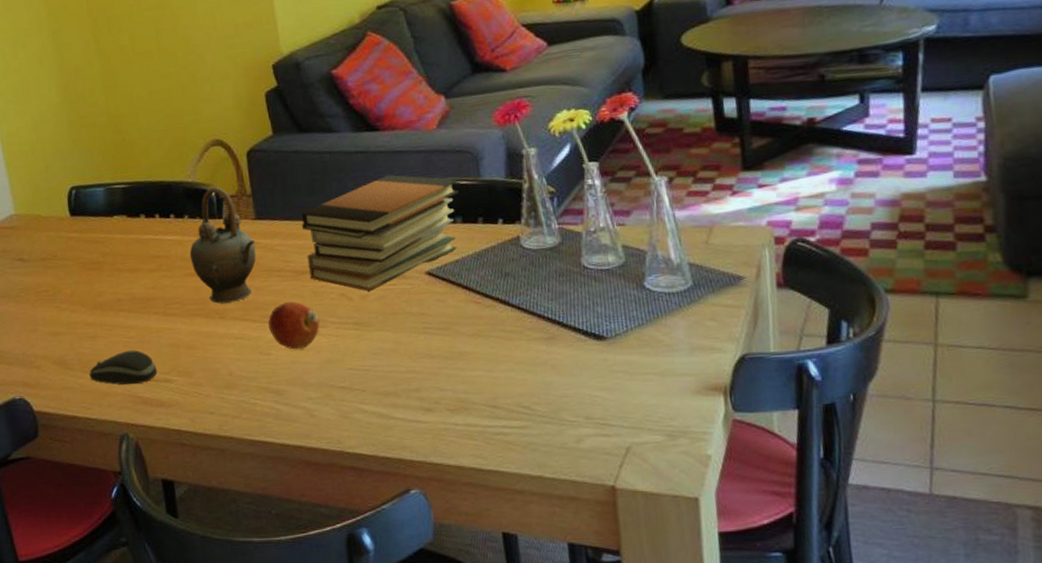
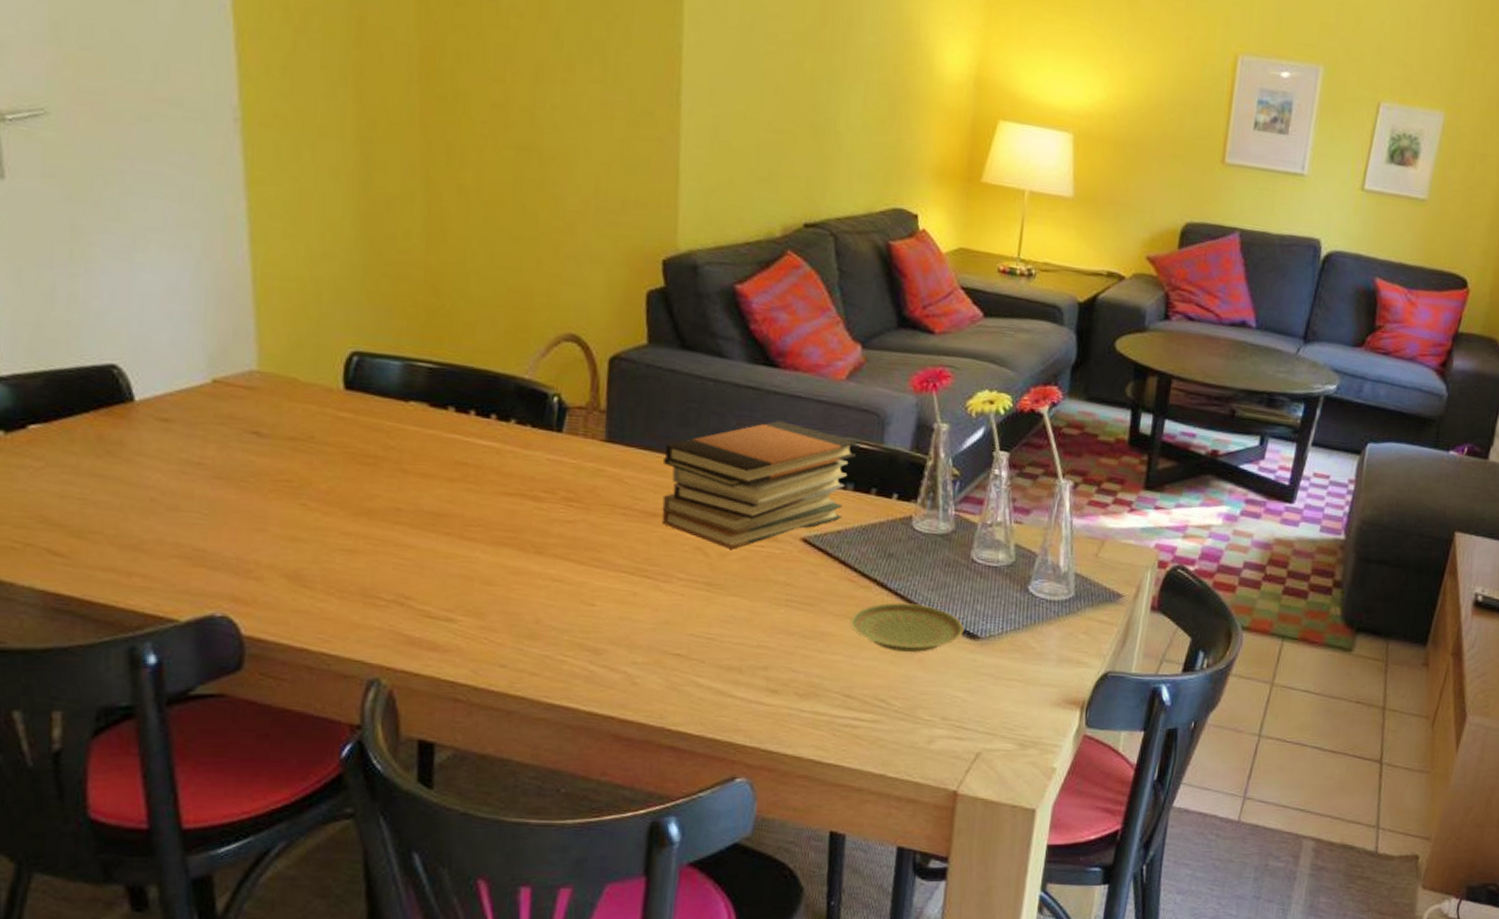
computer mouse: present [89,350,158,385] -> none [336,575,437,619]
teapot: present [189,187,256,303] -> none [508,392,599,536]
fruit: present [268,301,320,350] -> none [598,546,664,605]
plate: none [482,314,590,361] -> present [849,602,964,653]

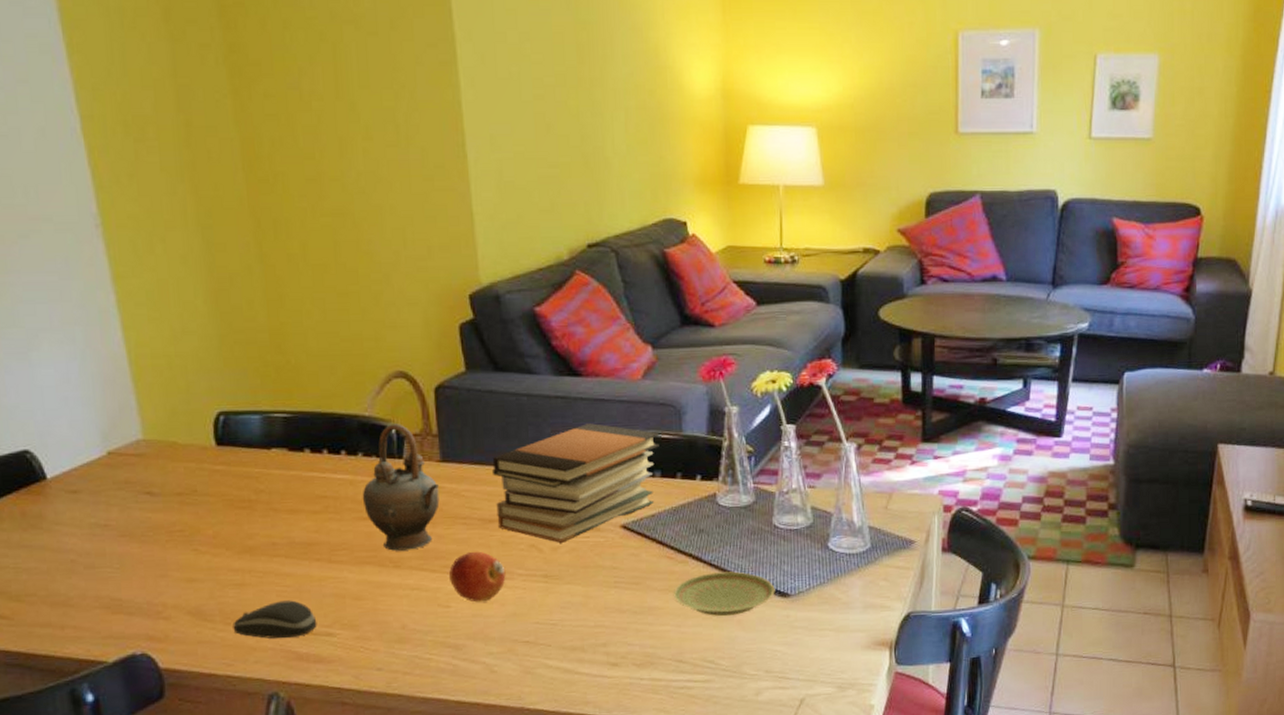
computer mouse: none [336,575,437,619] -> present [233,600,317,639]
teapot: none [508,392,599,536] -> present [362,424,440,551]
fruit: none [598,546,664,605] -> present [449,551,506,603]

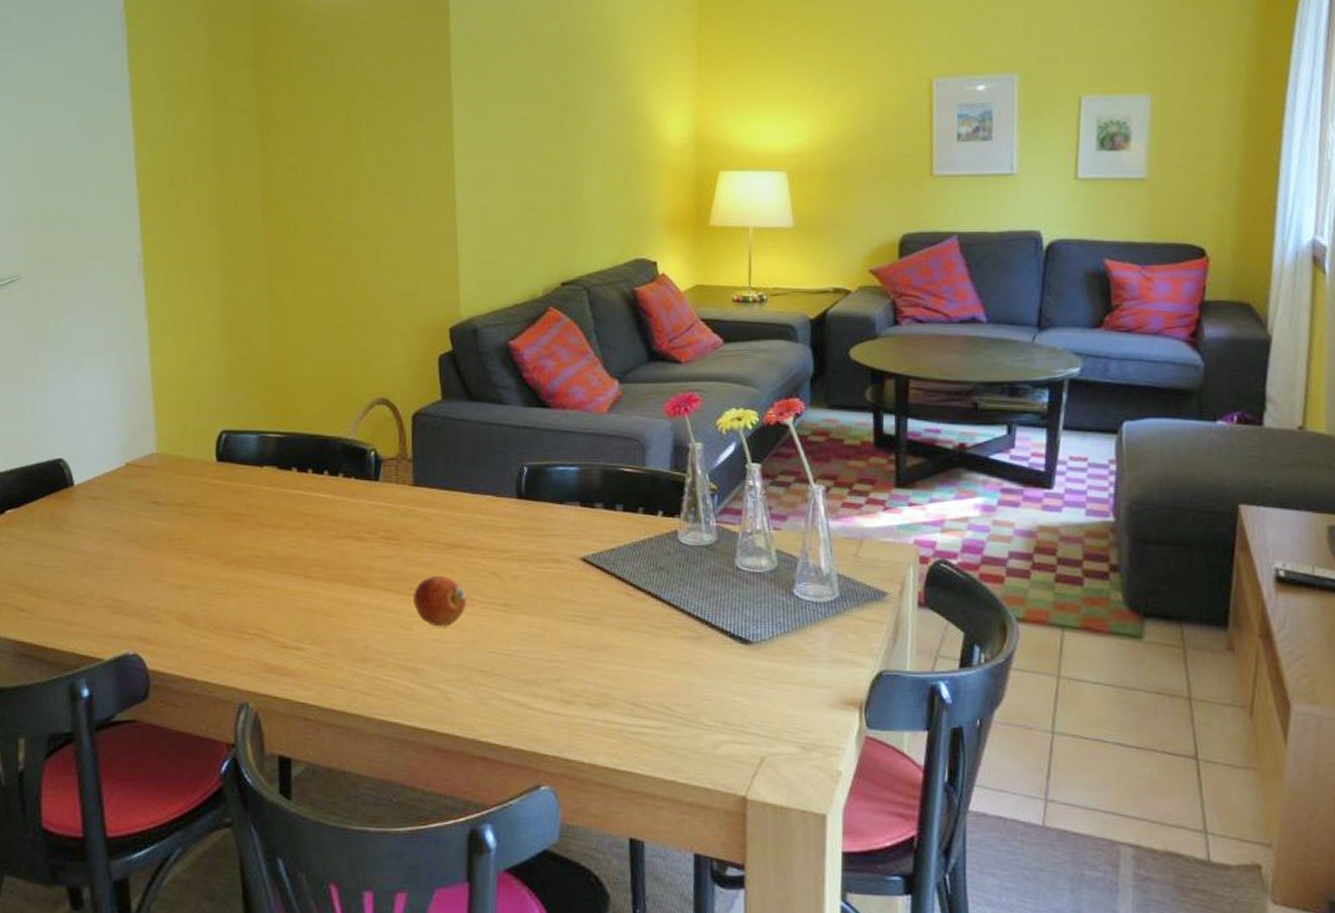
computer mouse: present [233,600,317,639] -> none [214,612,289,650]
teapot: present [362,424,440,551] -> none [339,447,409,570]
book stack: present [491,423,659,543] -> none [459,454,622,572]
plate: present [673,571,775,617] -> none [630,613,736,661]

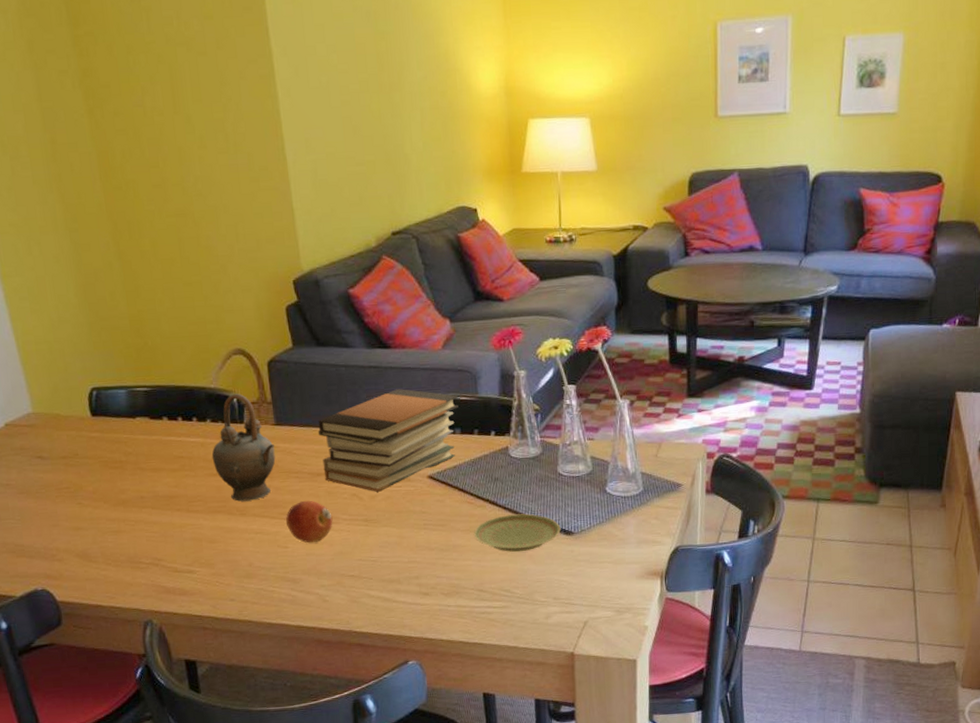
teapot: none [339,447,409,570] -> present [211,393,276,501]
book stack: none [459,454,622,572] -> present [317,389,458,492]
plate: none [630,613,736,661] -> present [473,513,561,553]

